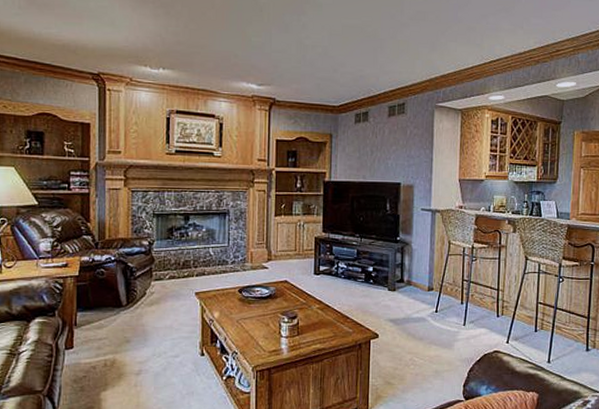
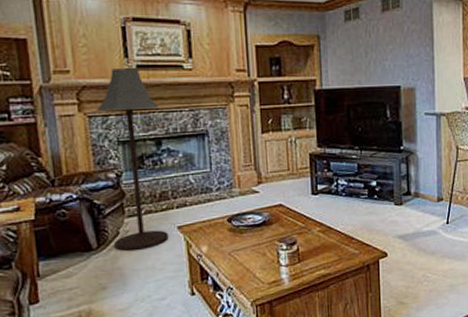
floor lamp: none [139,152,190,311] -> present [97,68,169,252]

